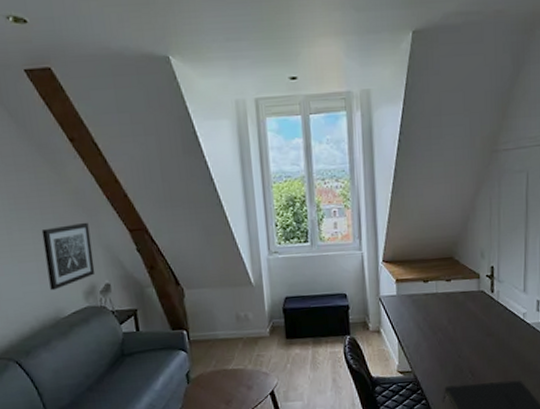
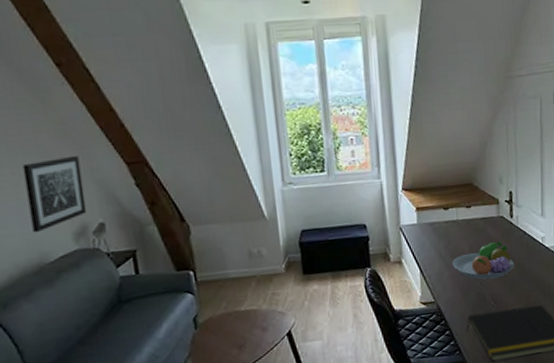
fruit bowl: none [430,315,493,353] -> present [452,241,514,280]

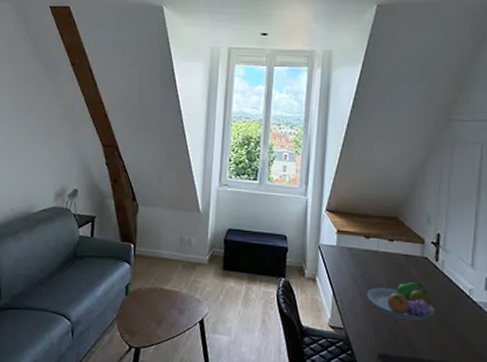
wall art: present [22,155,87,233] -> none [29,133,71,188]

